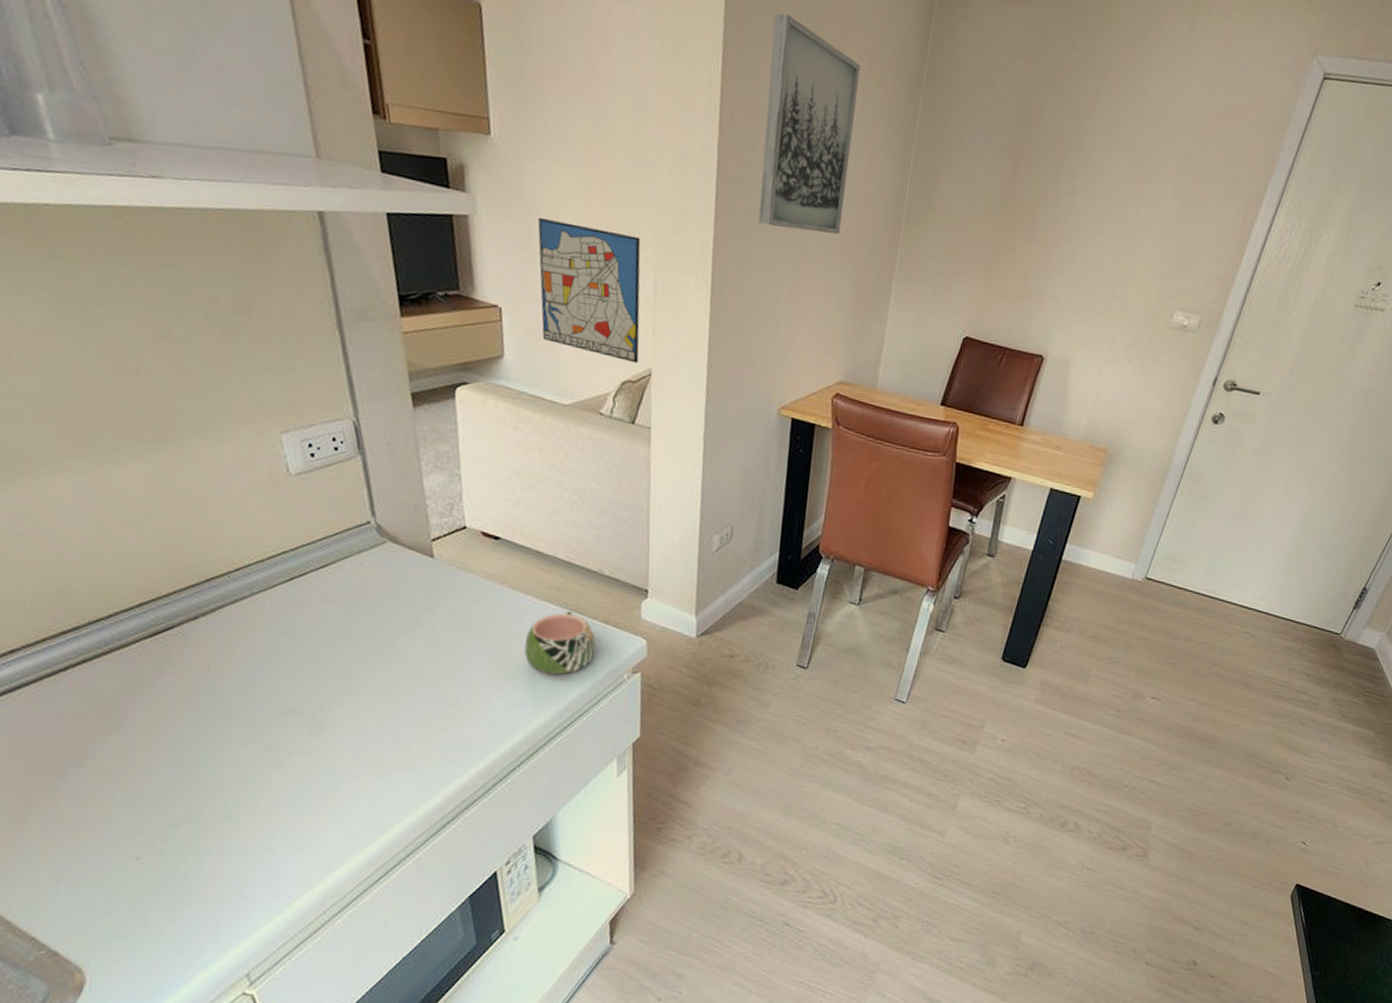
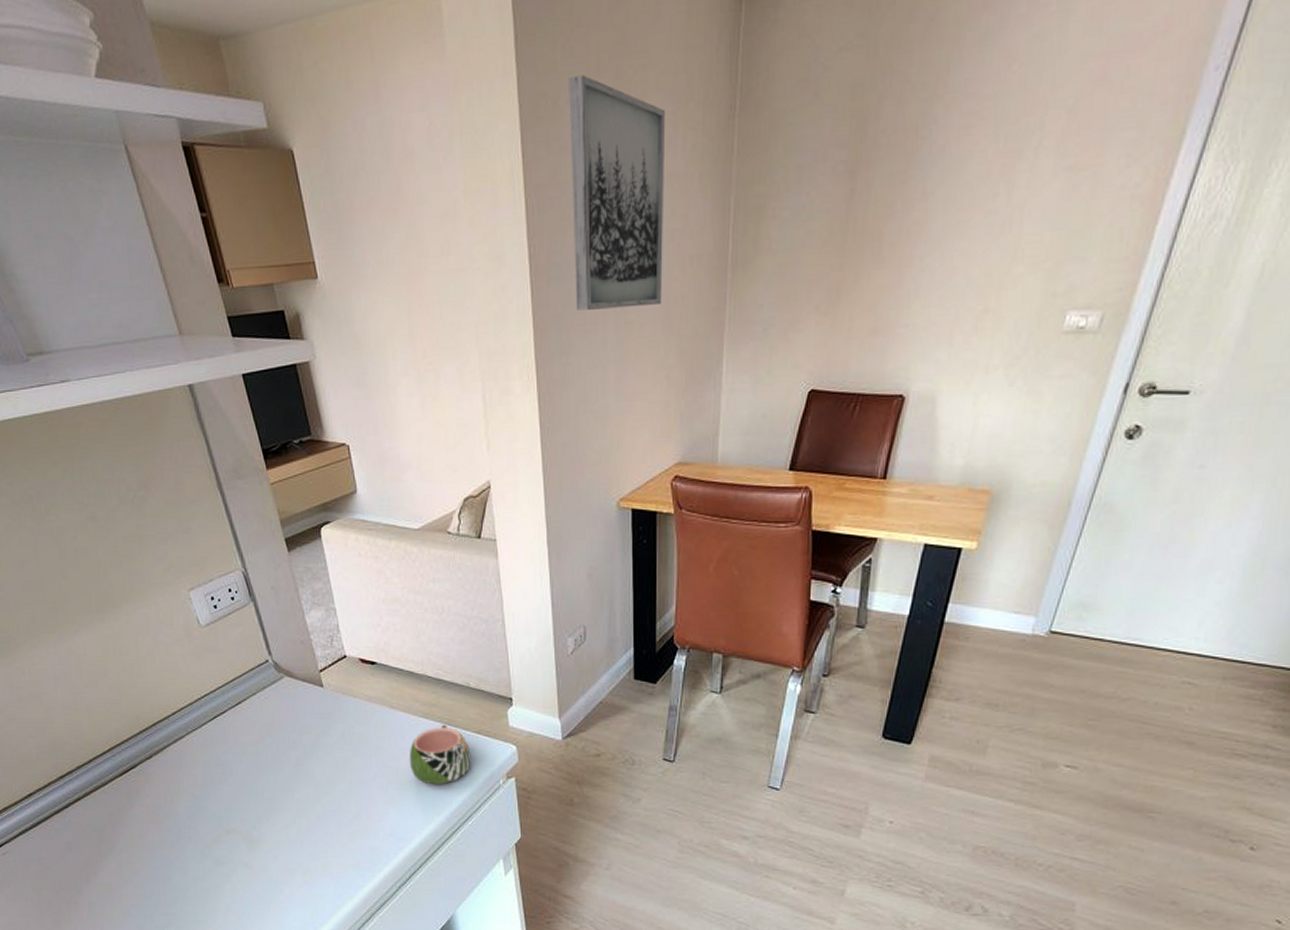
wall art: present [538,217,641,364] -> none [370,349,477,478]

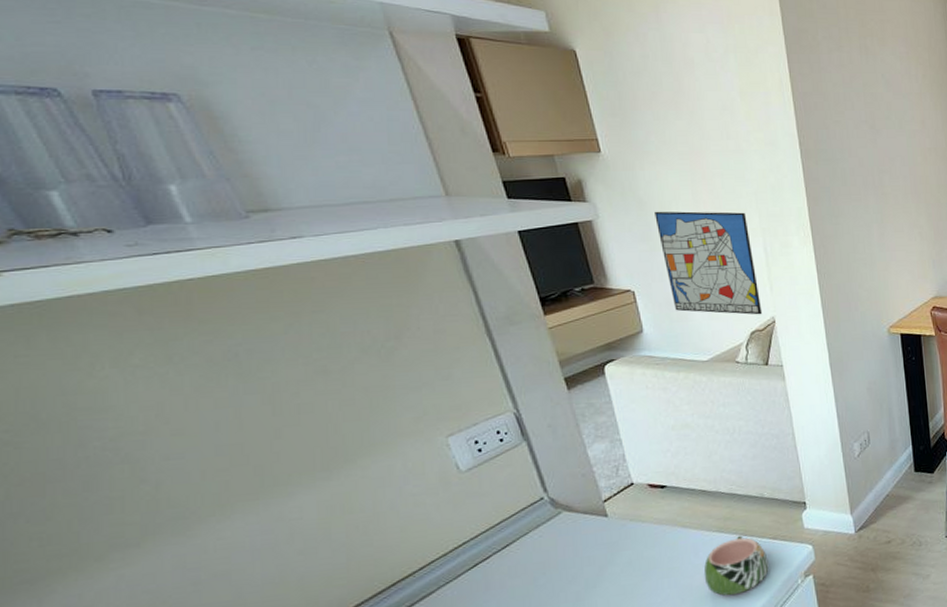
wall art: none [370,349,477,478] -> present [655,211,763,315]
wall art: present [569,75,665,310] -> none [824,21,910,184]

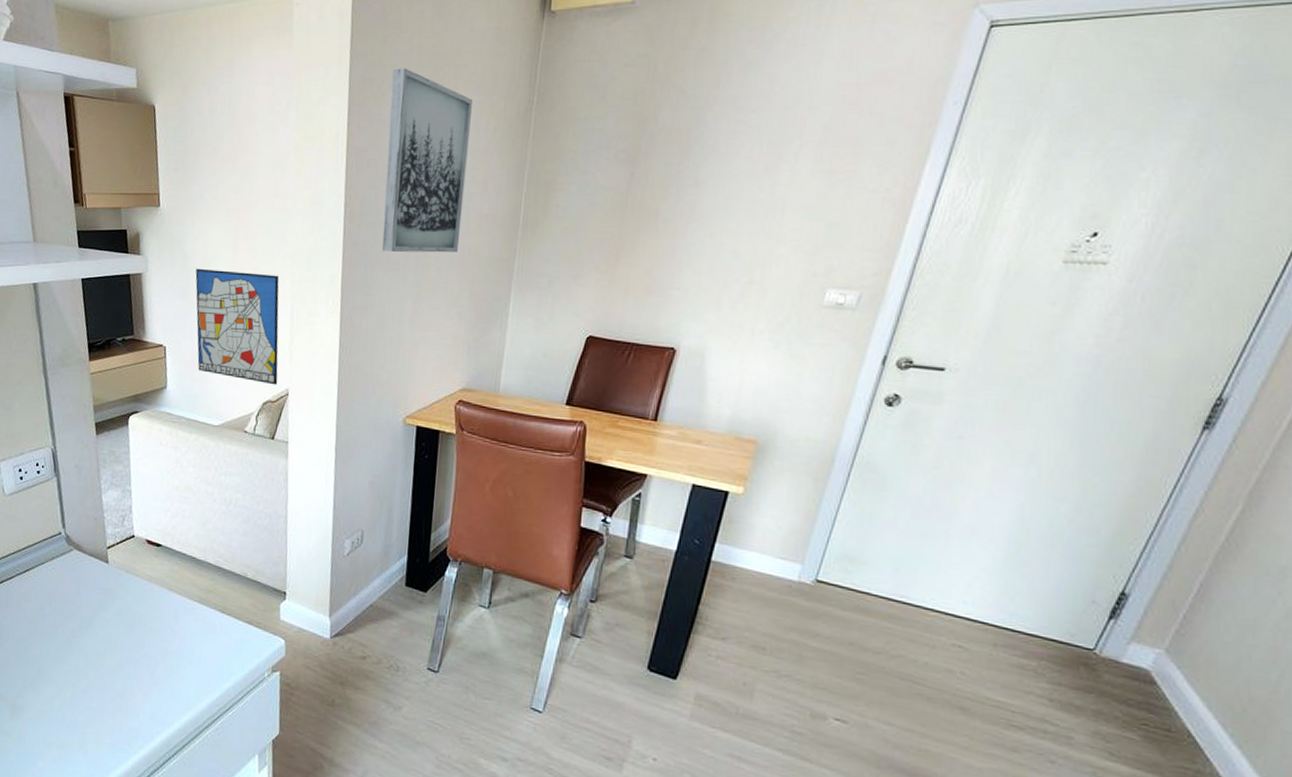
mug: present [704,535,769,596] -> none [179,611,240,671]
wall art: none [824,21,910,184] -> present [381,68,472,253]

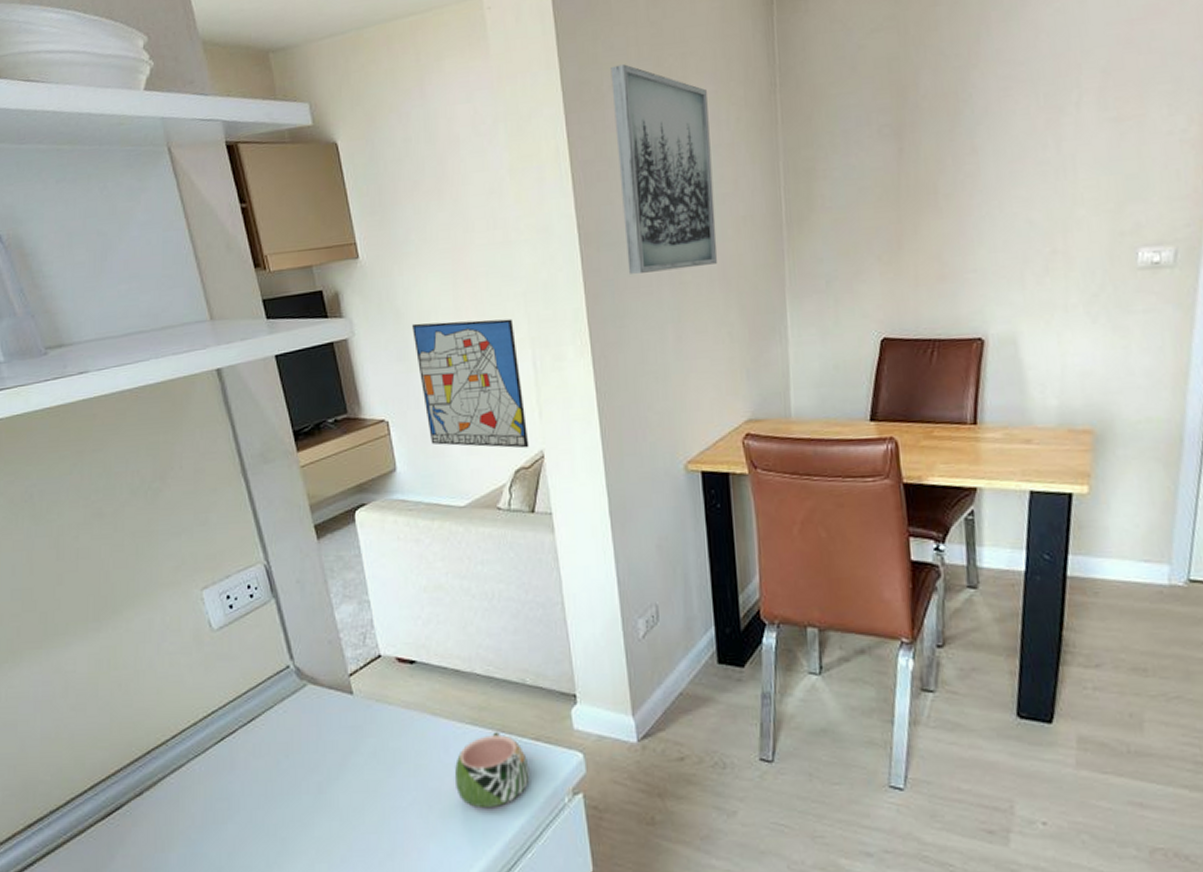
mug: none [179,611,240,671] -> present [454,731,530,809]

